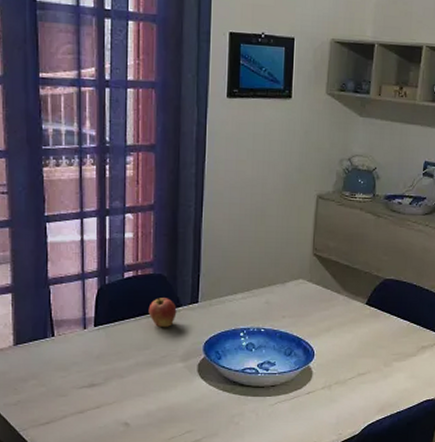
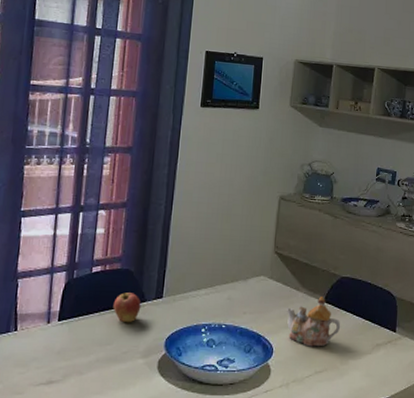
teapot: none [328,298,385,350] -> present [287,295,341,347]

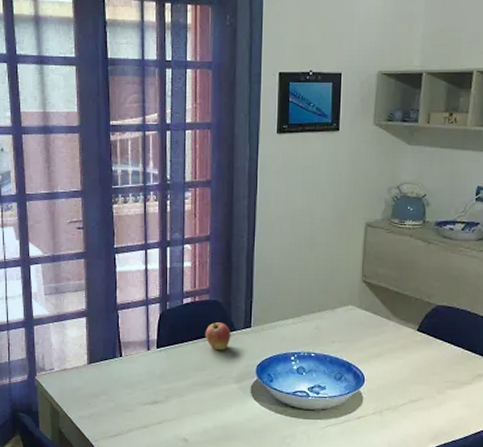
teapot: present [287,295,341,347] -> none [378,325,437,376]

